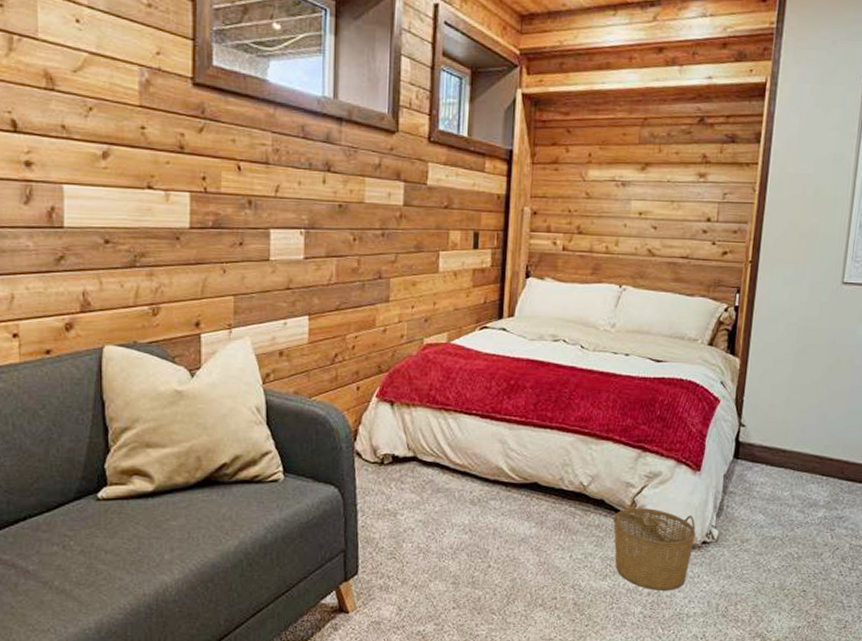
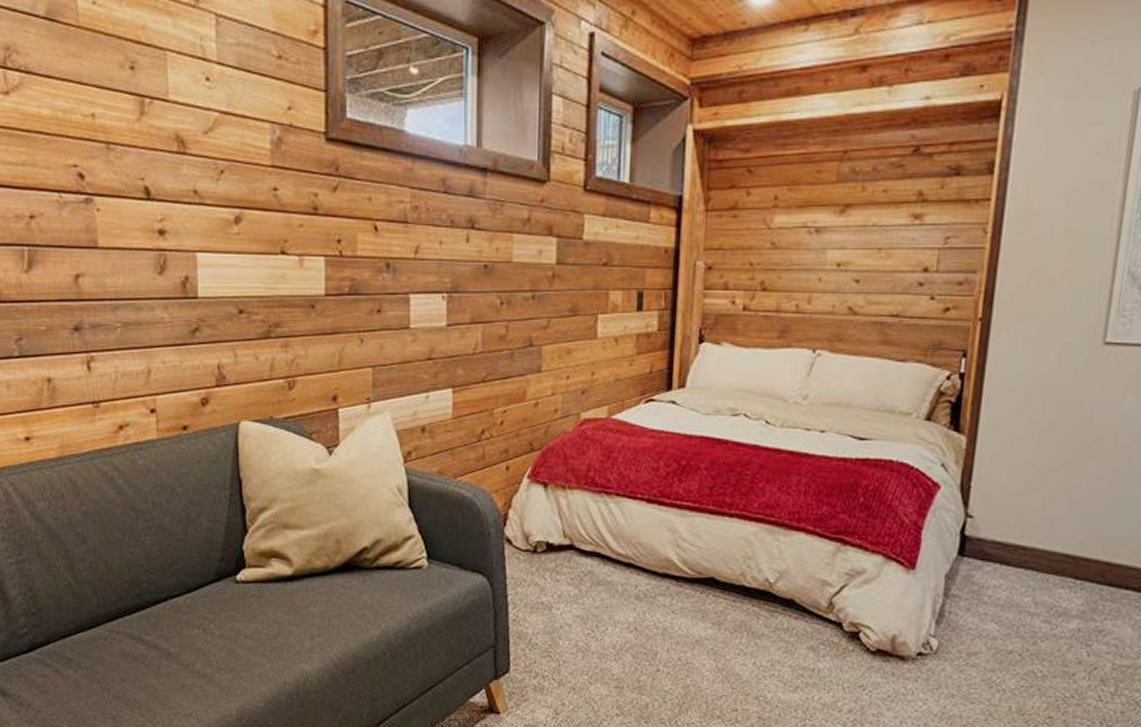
basket: present [613,508,696,590] -> none [805,610,909,708]

